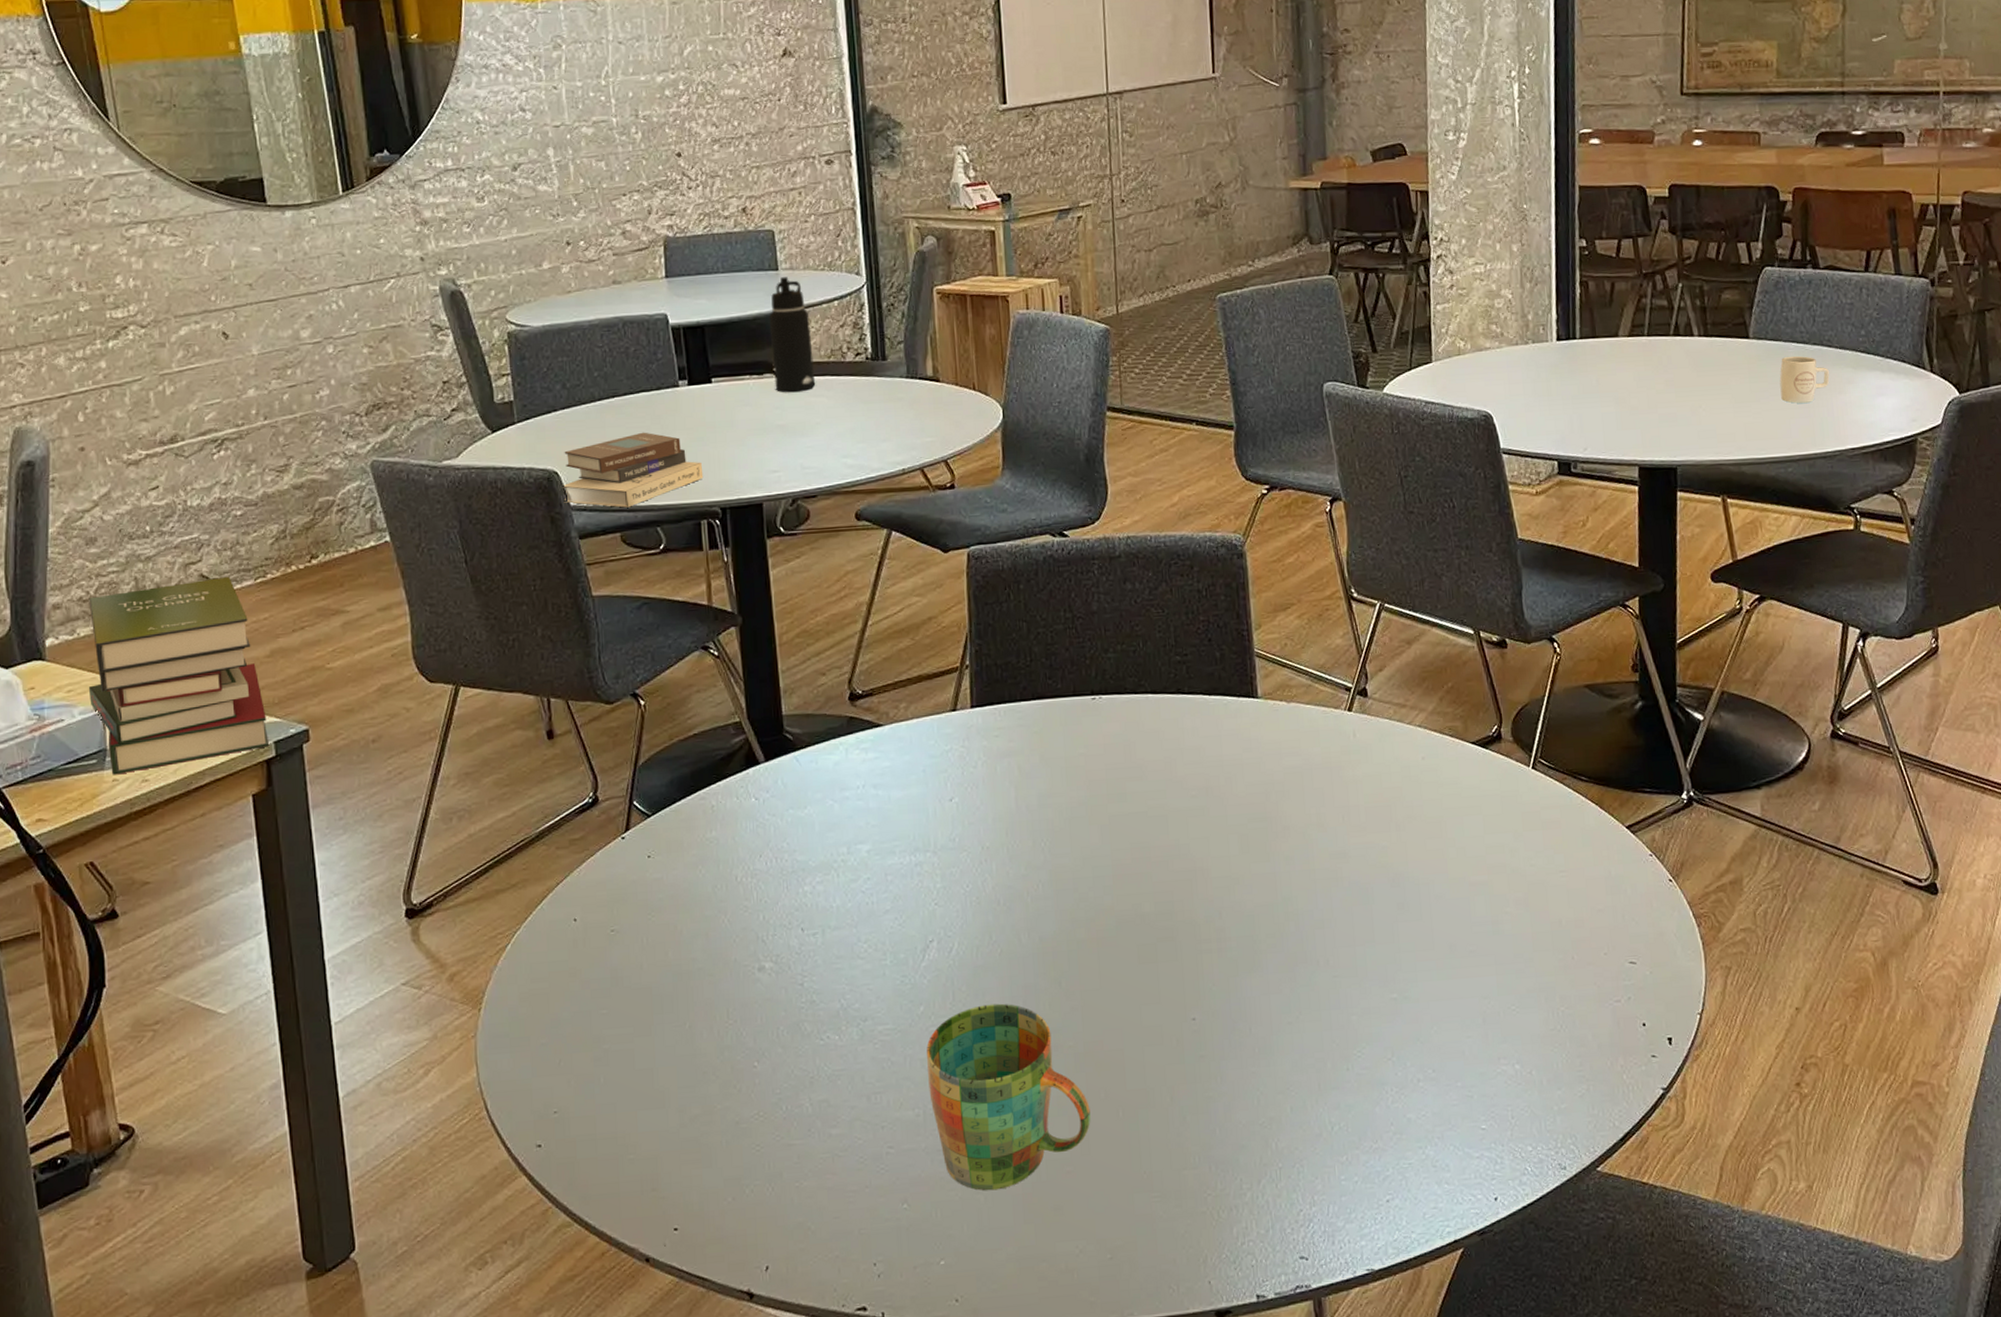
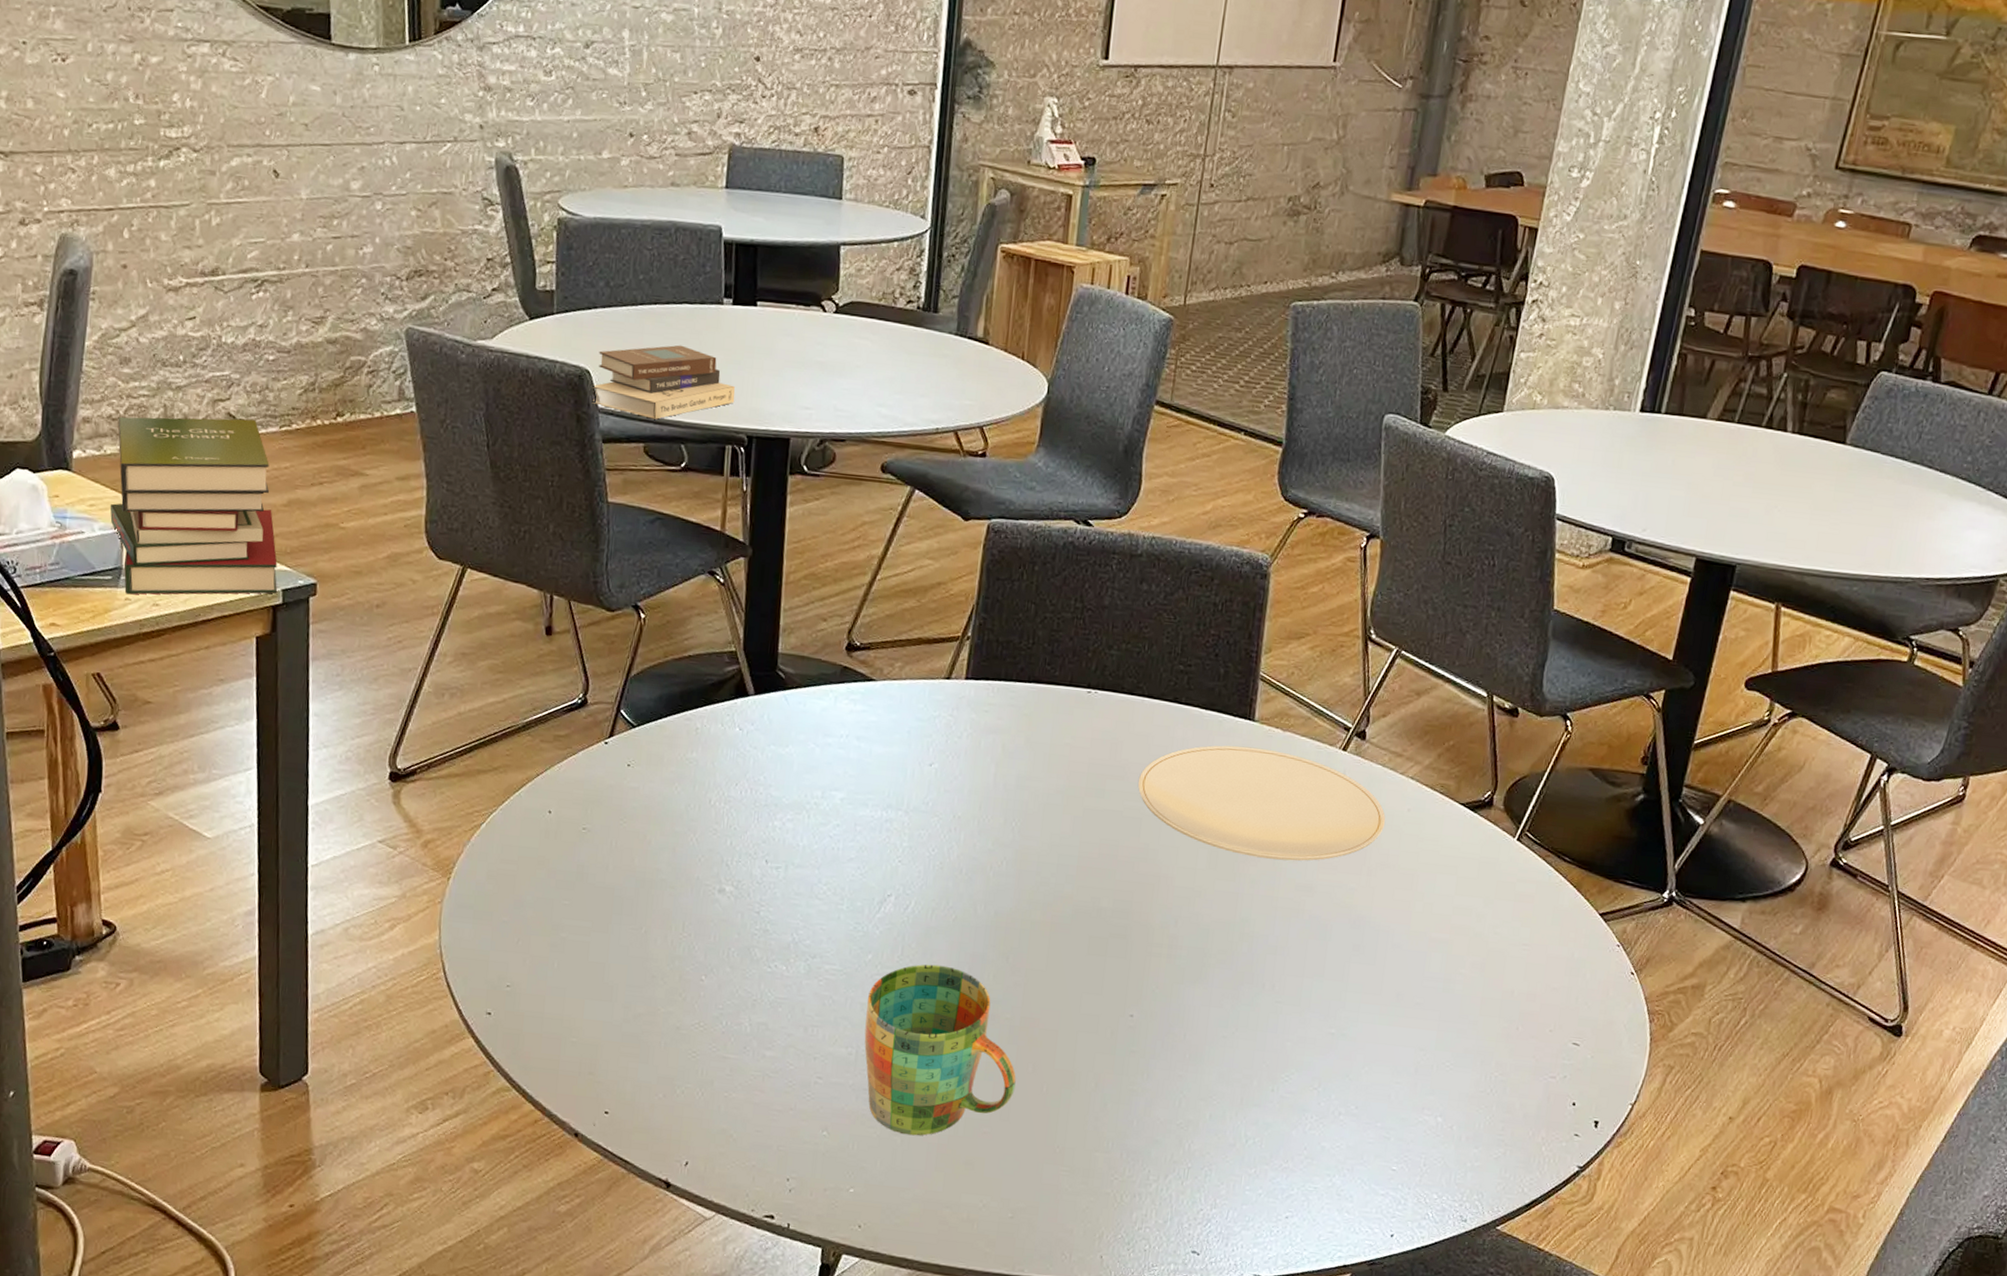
water bottle: present [769,277,816,393] -> none [820,207,867,332]
plate: none [1156,723,1404,834] -> present [1138,745,1386,861]
mug: present [1779,355,1830,404] -> none [1864,470,1923,523]

